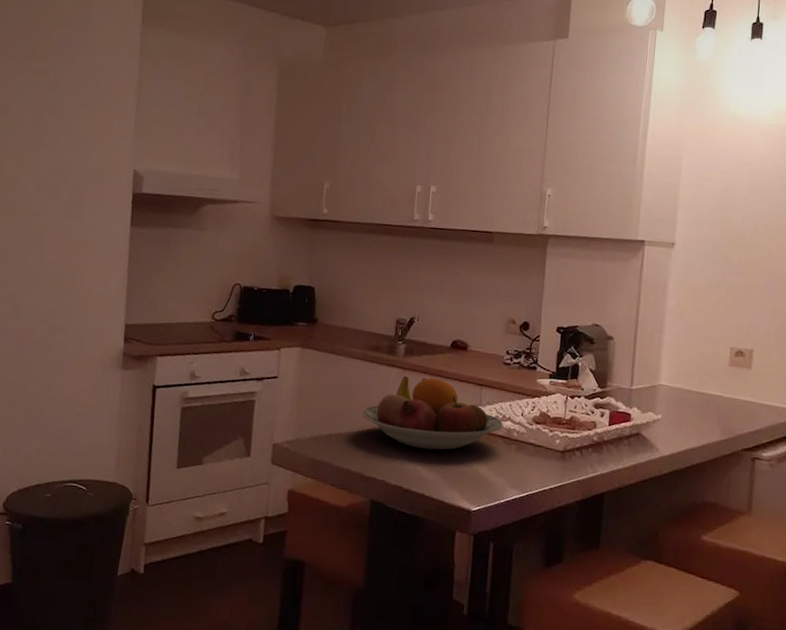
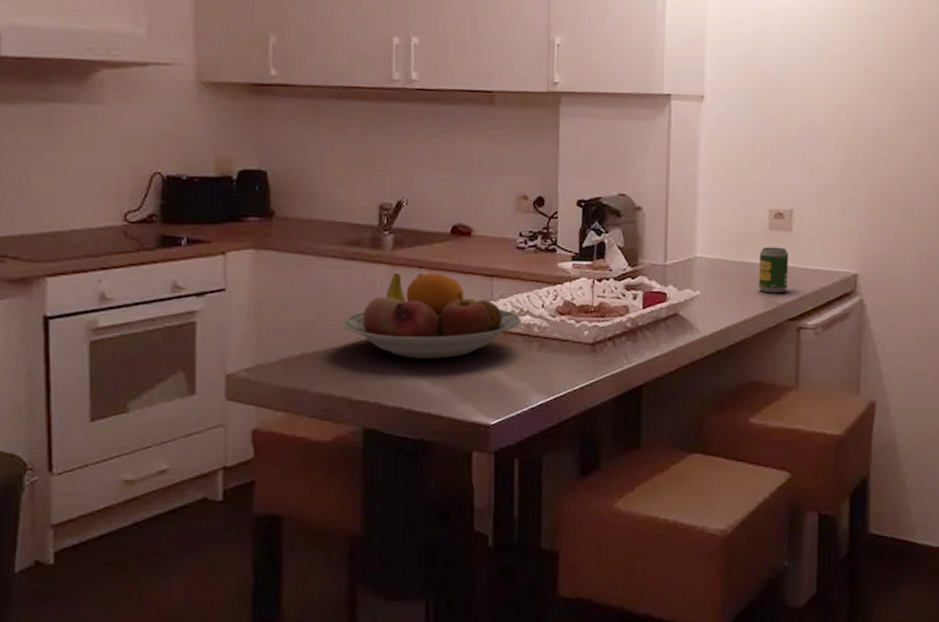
soda can: none [717,381,747,425] -> present [759,247,788,293]

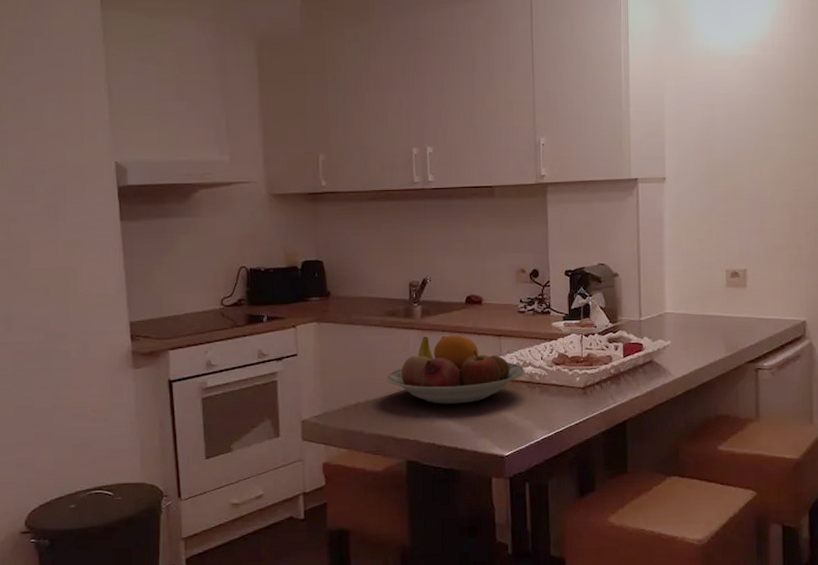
soda can: present [759,247,788,293] -> none [720,301,745,341]

